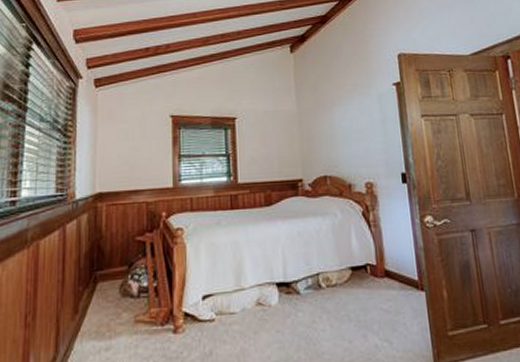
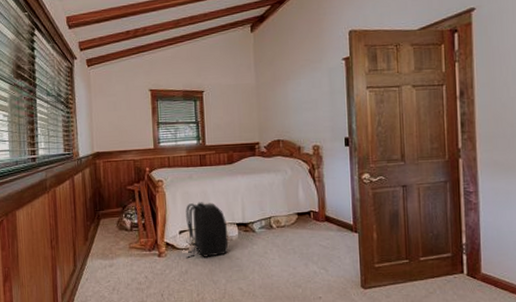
backpack: none [211,255,266,333] -> present [186,202,229,258]

